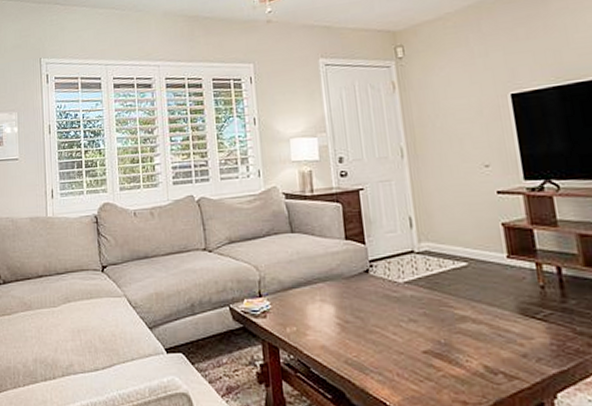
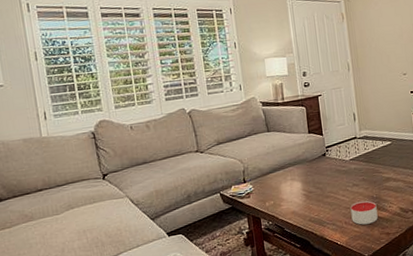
candle: none [405,345,448,382] -> present [350,200,378,225]

